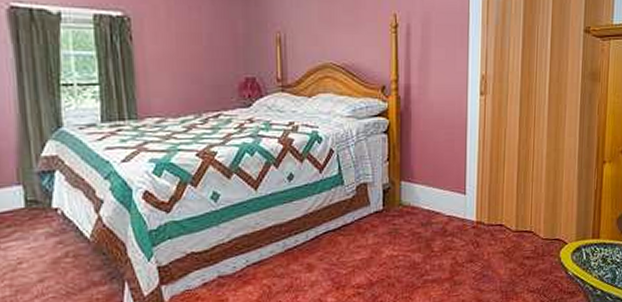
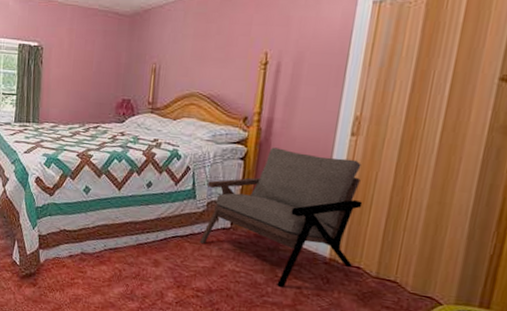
armchair: none [353,116,497,262] -> present [199,147,363,287]

